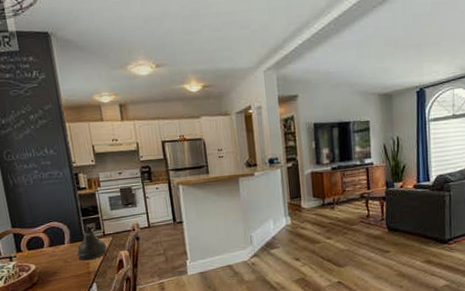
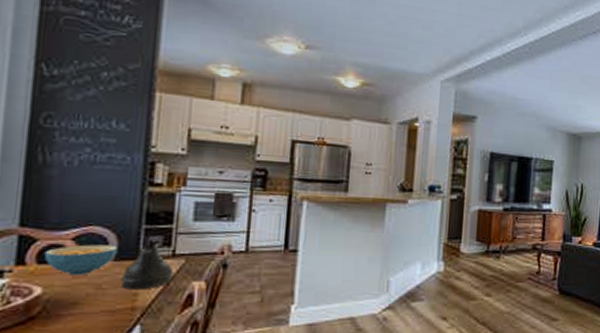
cereal bowl: none [29,233,71,256] -> present [44,244,118,276]

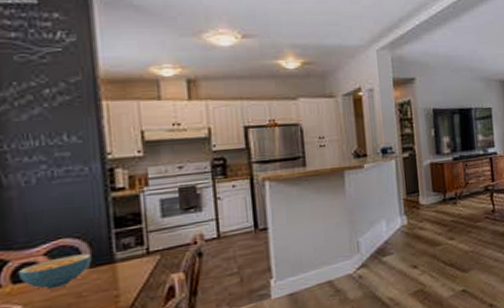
teapot: present [120,243,175,290] -> none [99,244,153,293]

